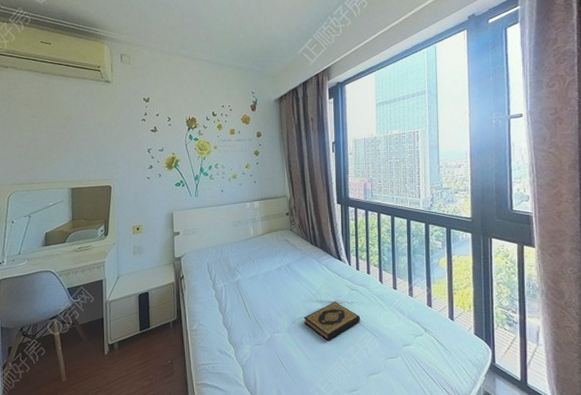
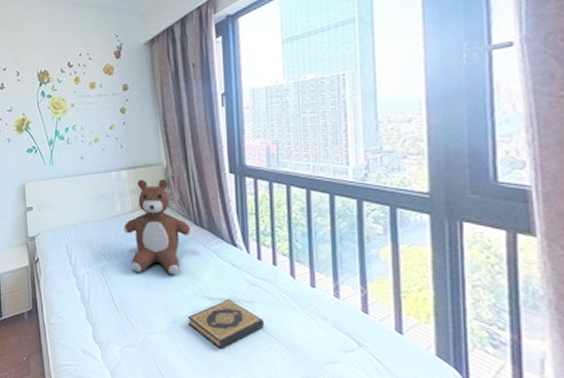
teddy bear: none [255,208,308,284] -> present [123,178,192,275]

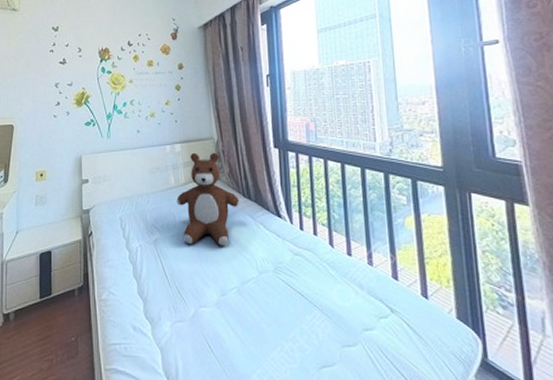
hardback book: present [188,299,265,349] -> none [236,269,308,320]

